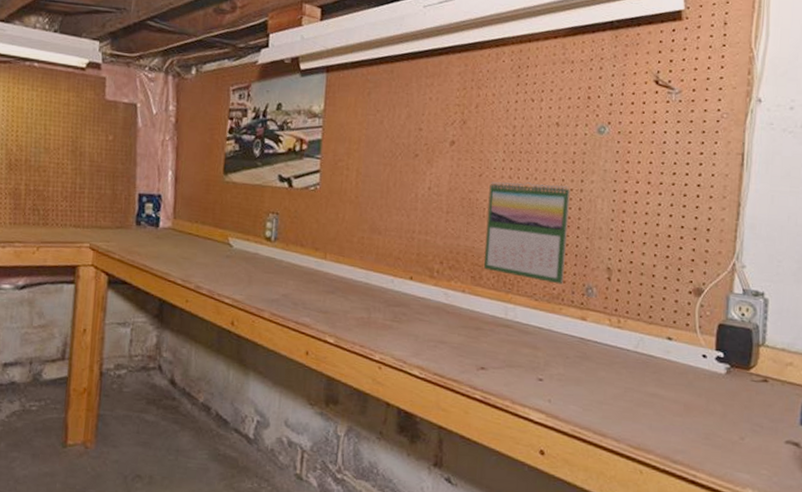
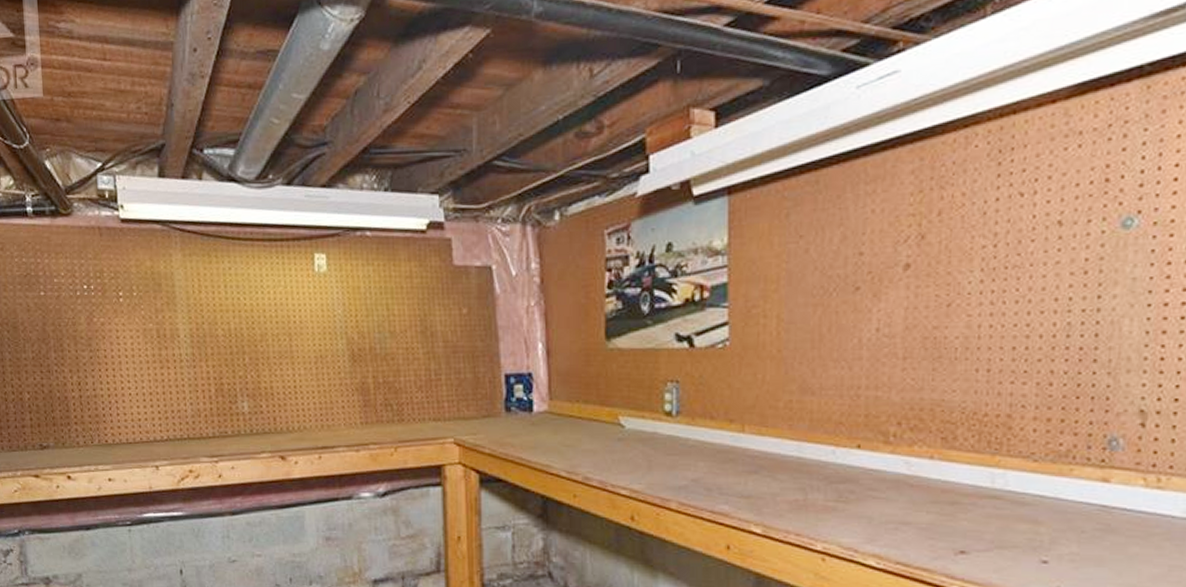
calendar: present [483,181,570,285] -> none [958,306,1082,438]

